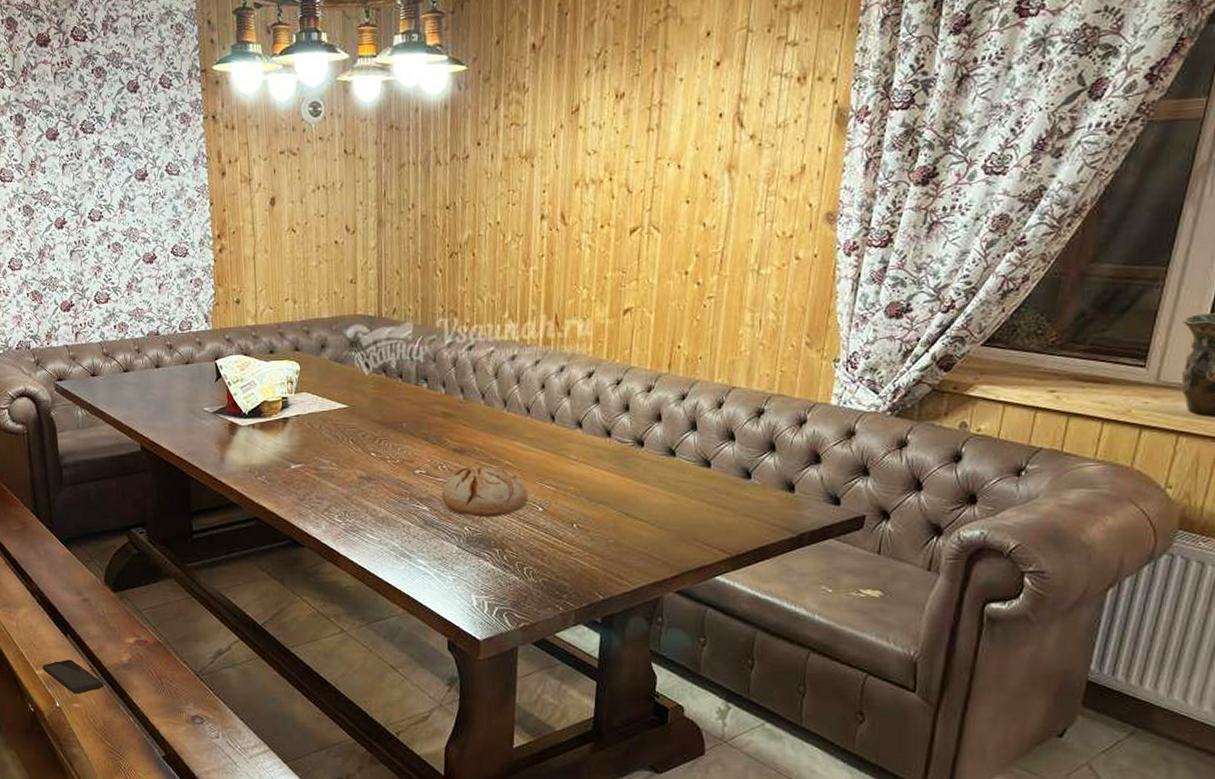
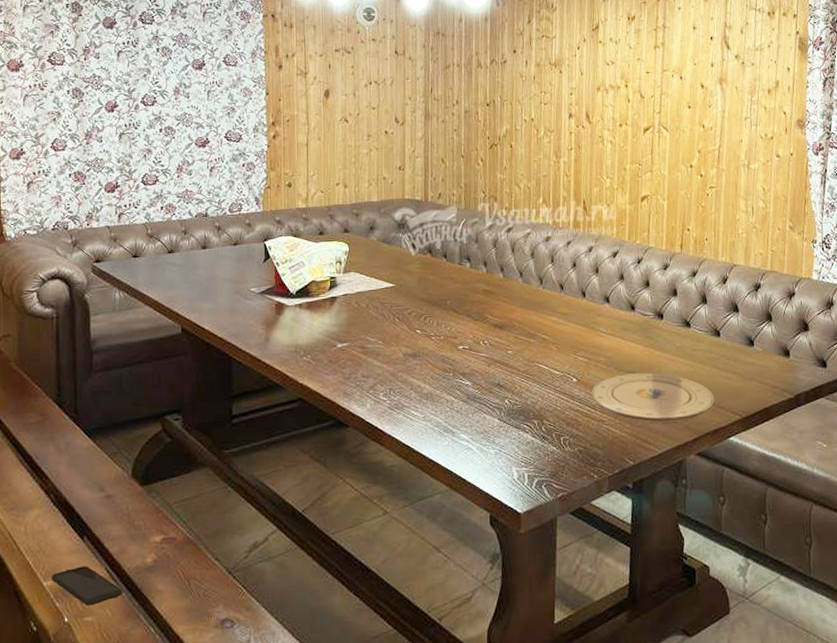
bread: present [441,465,529,518] -> none [483,339,564,390]
plate: none [558,504,699,558] -> present [590,373,714,423]

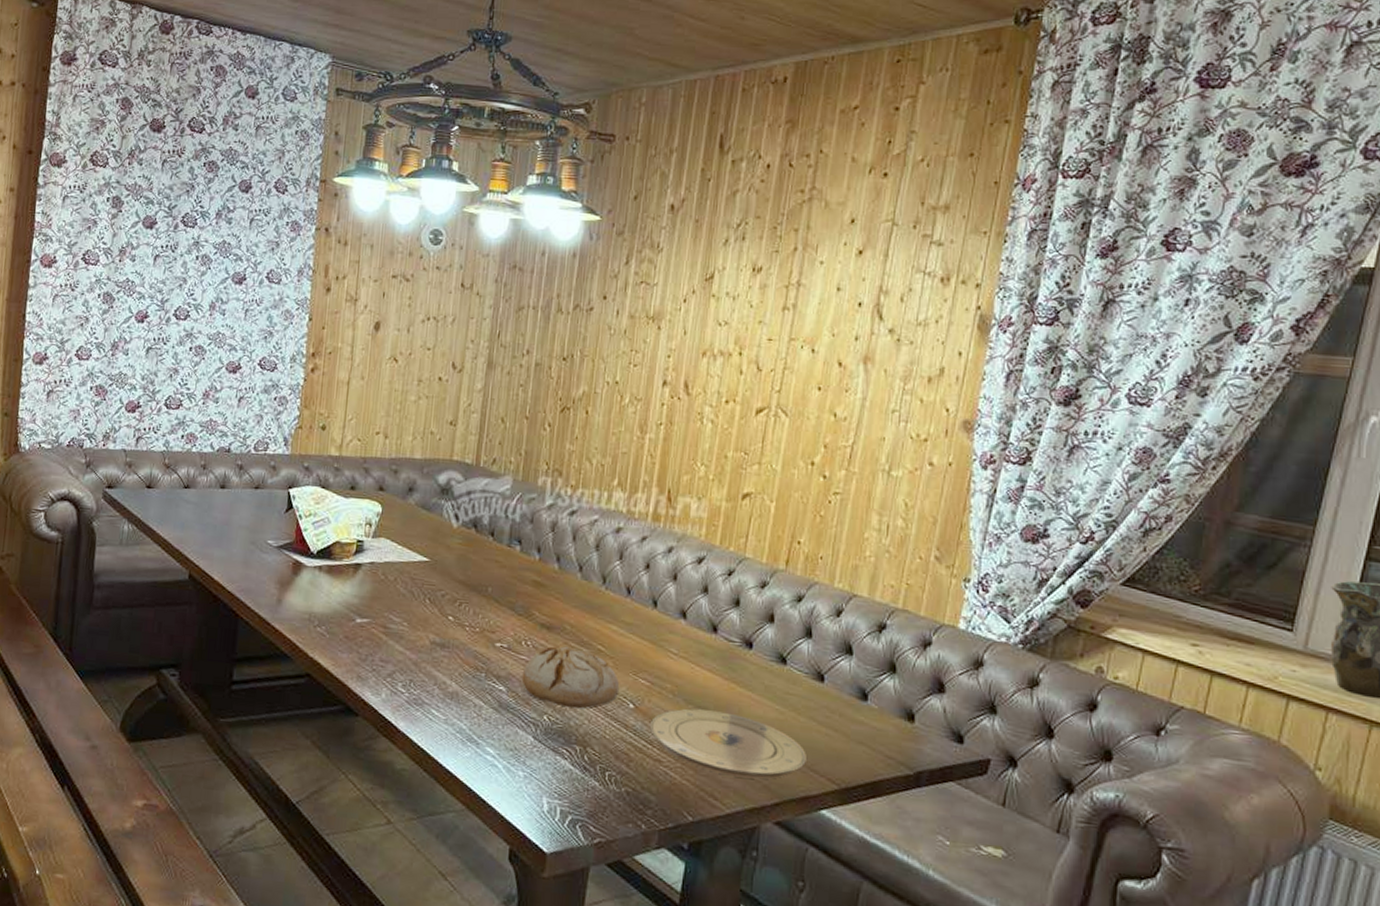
mobile phone: present [51,566,123,606] -> none [27,817,98,862]
bread: none [483,339,564,390] -> present [521,646,620,709]

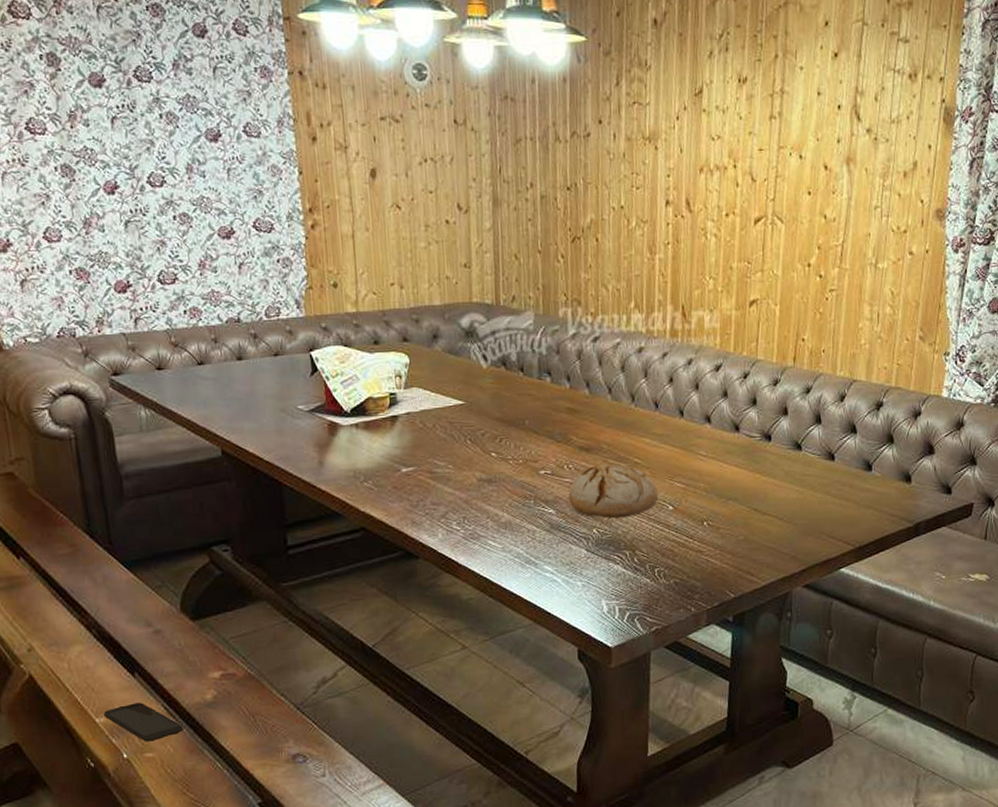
mobile phone: none [27,817,98,862] -> present [103,702,184,742]
plate: present [649,708,806,780] -> none [688,500,825,554]

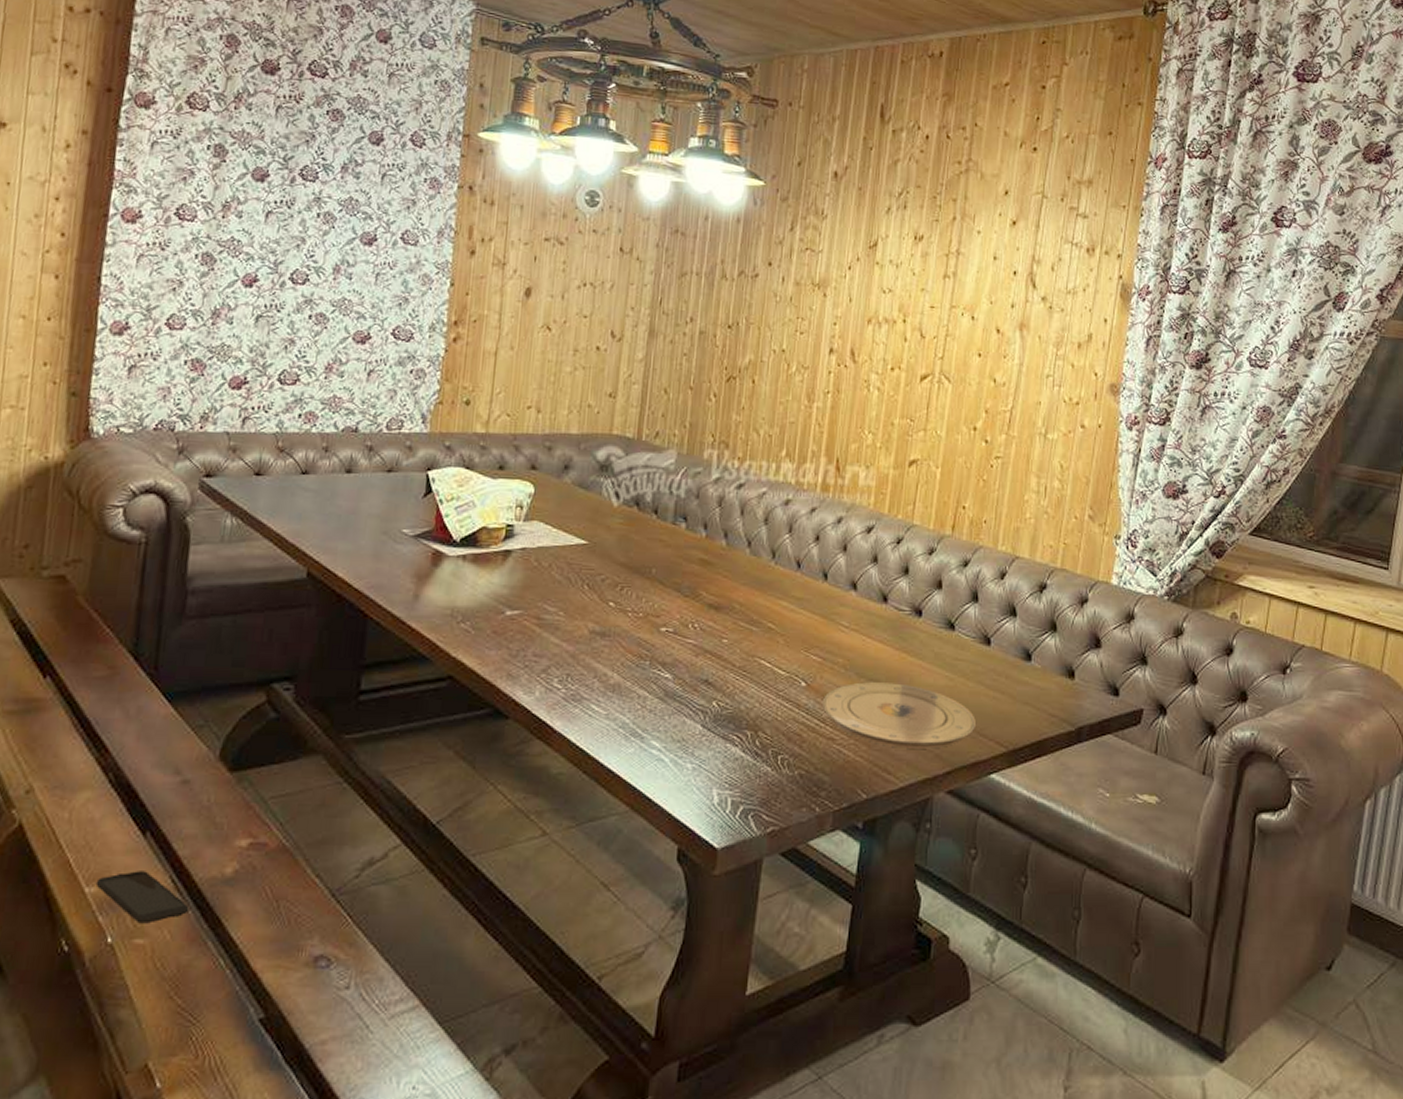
bread: present [568,463,659,519] -> none [689,626,791,692]
plate: none [688,500,825,554] -> present [821,682,976,749]

